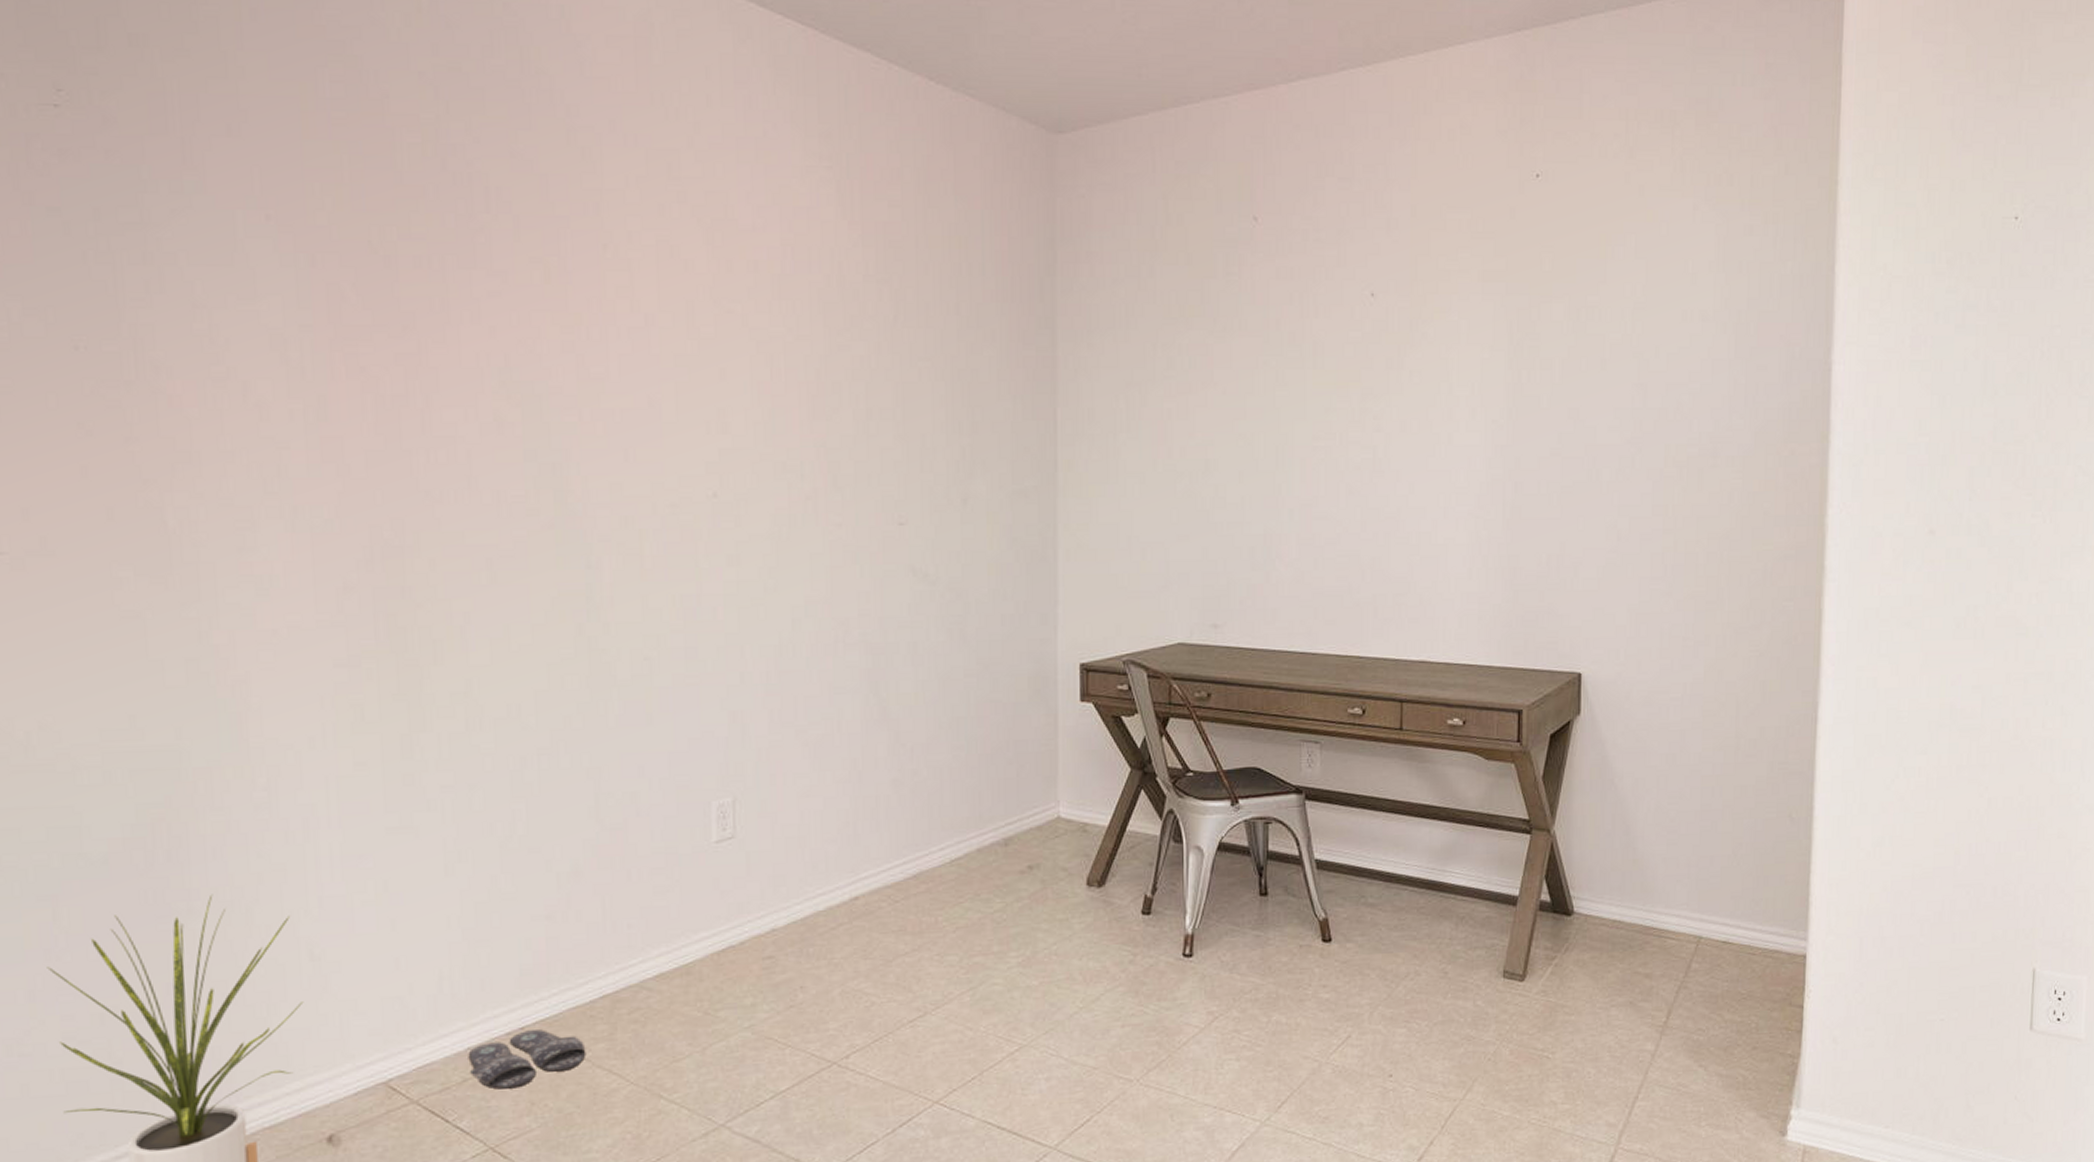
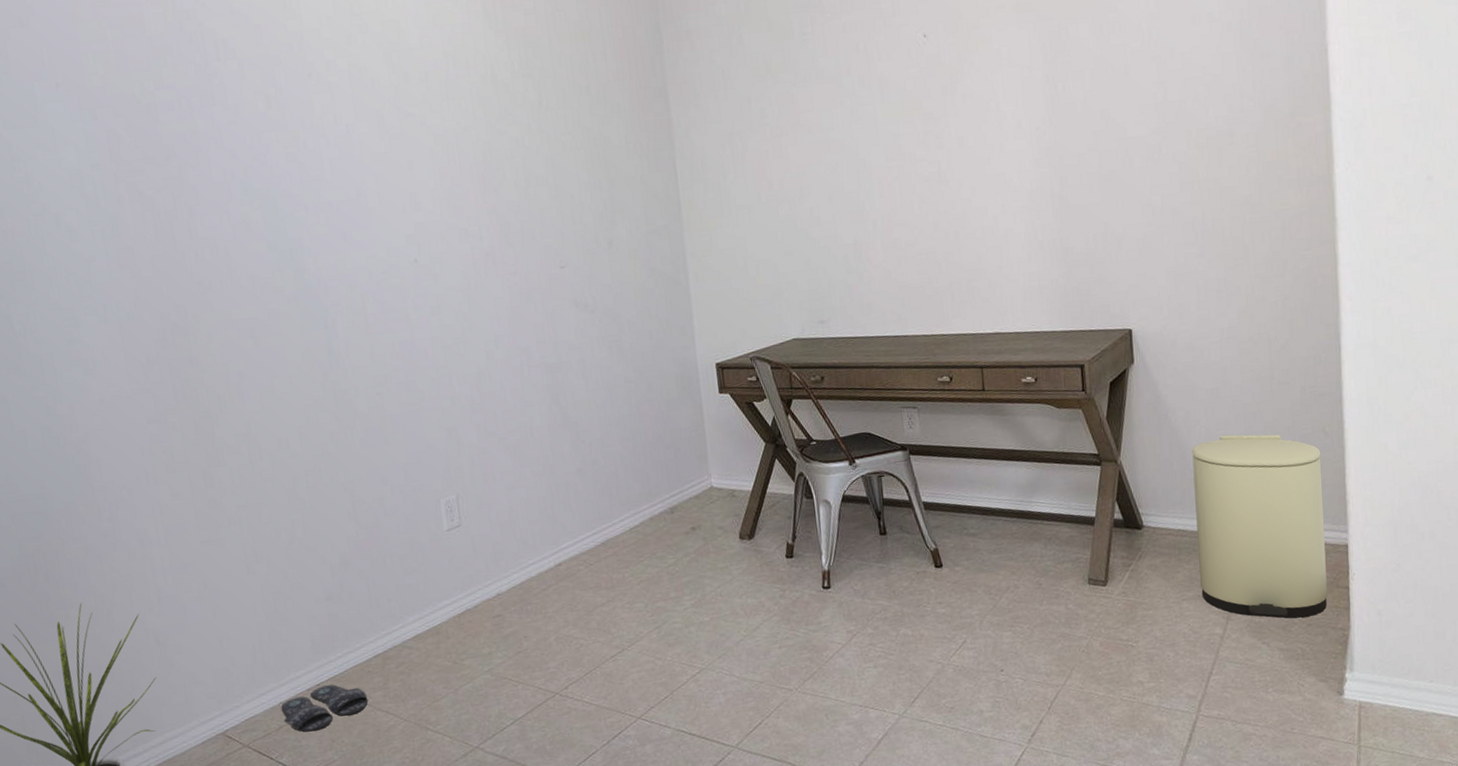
pedal bin: none [1634,811,1785,1039] -> present [1192,434,1327,619]

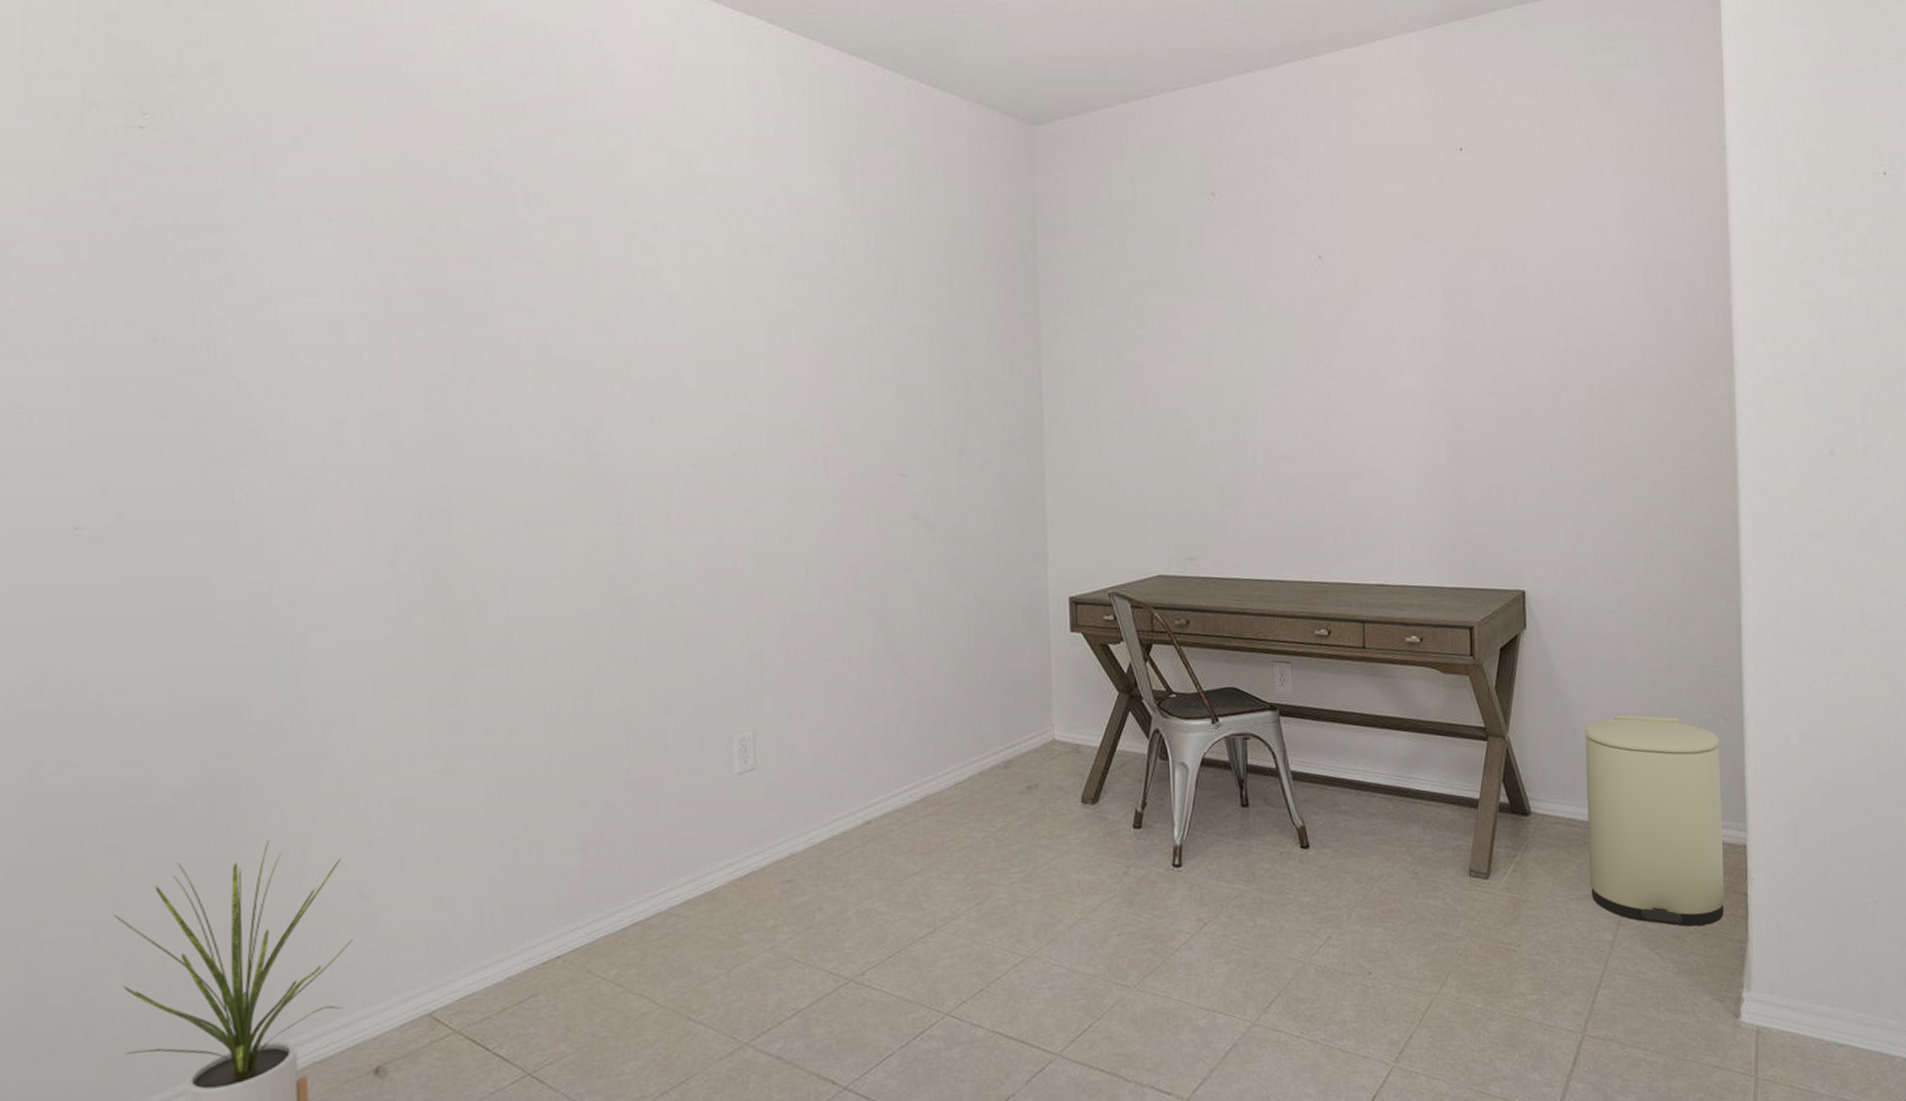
slippers: present [280,684,369,732] -> none [507,957,619,1017]

